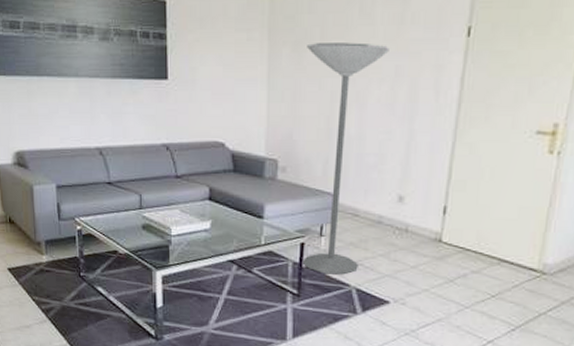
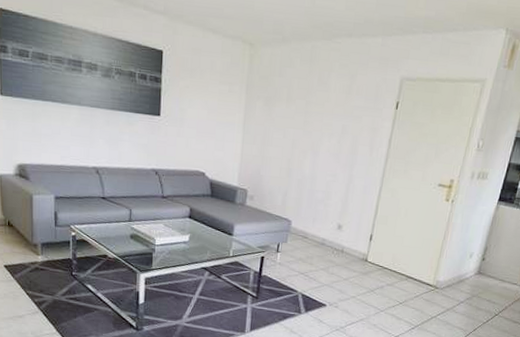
floor lamp: present [302,42,389,275] -> none [261,100,339,283]

